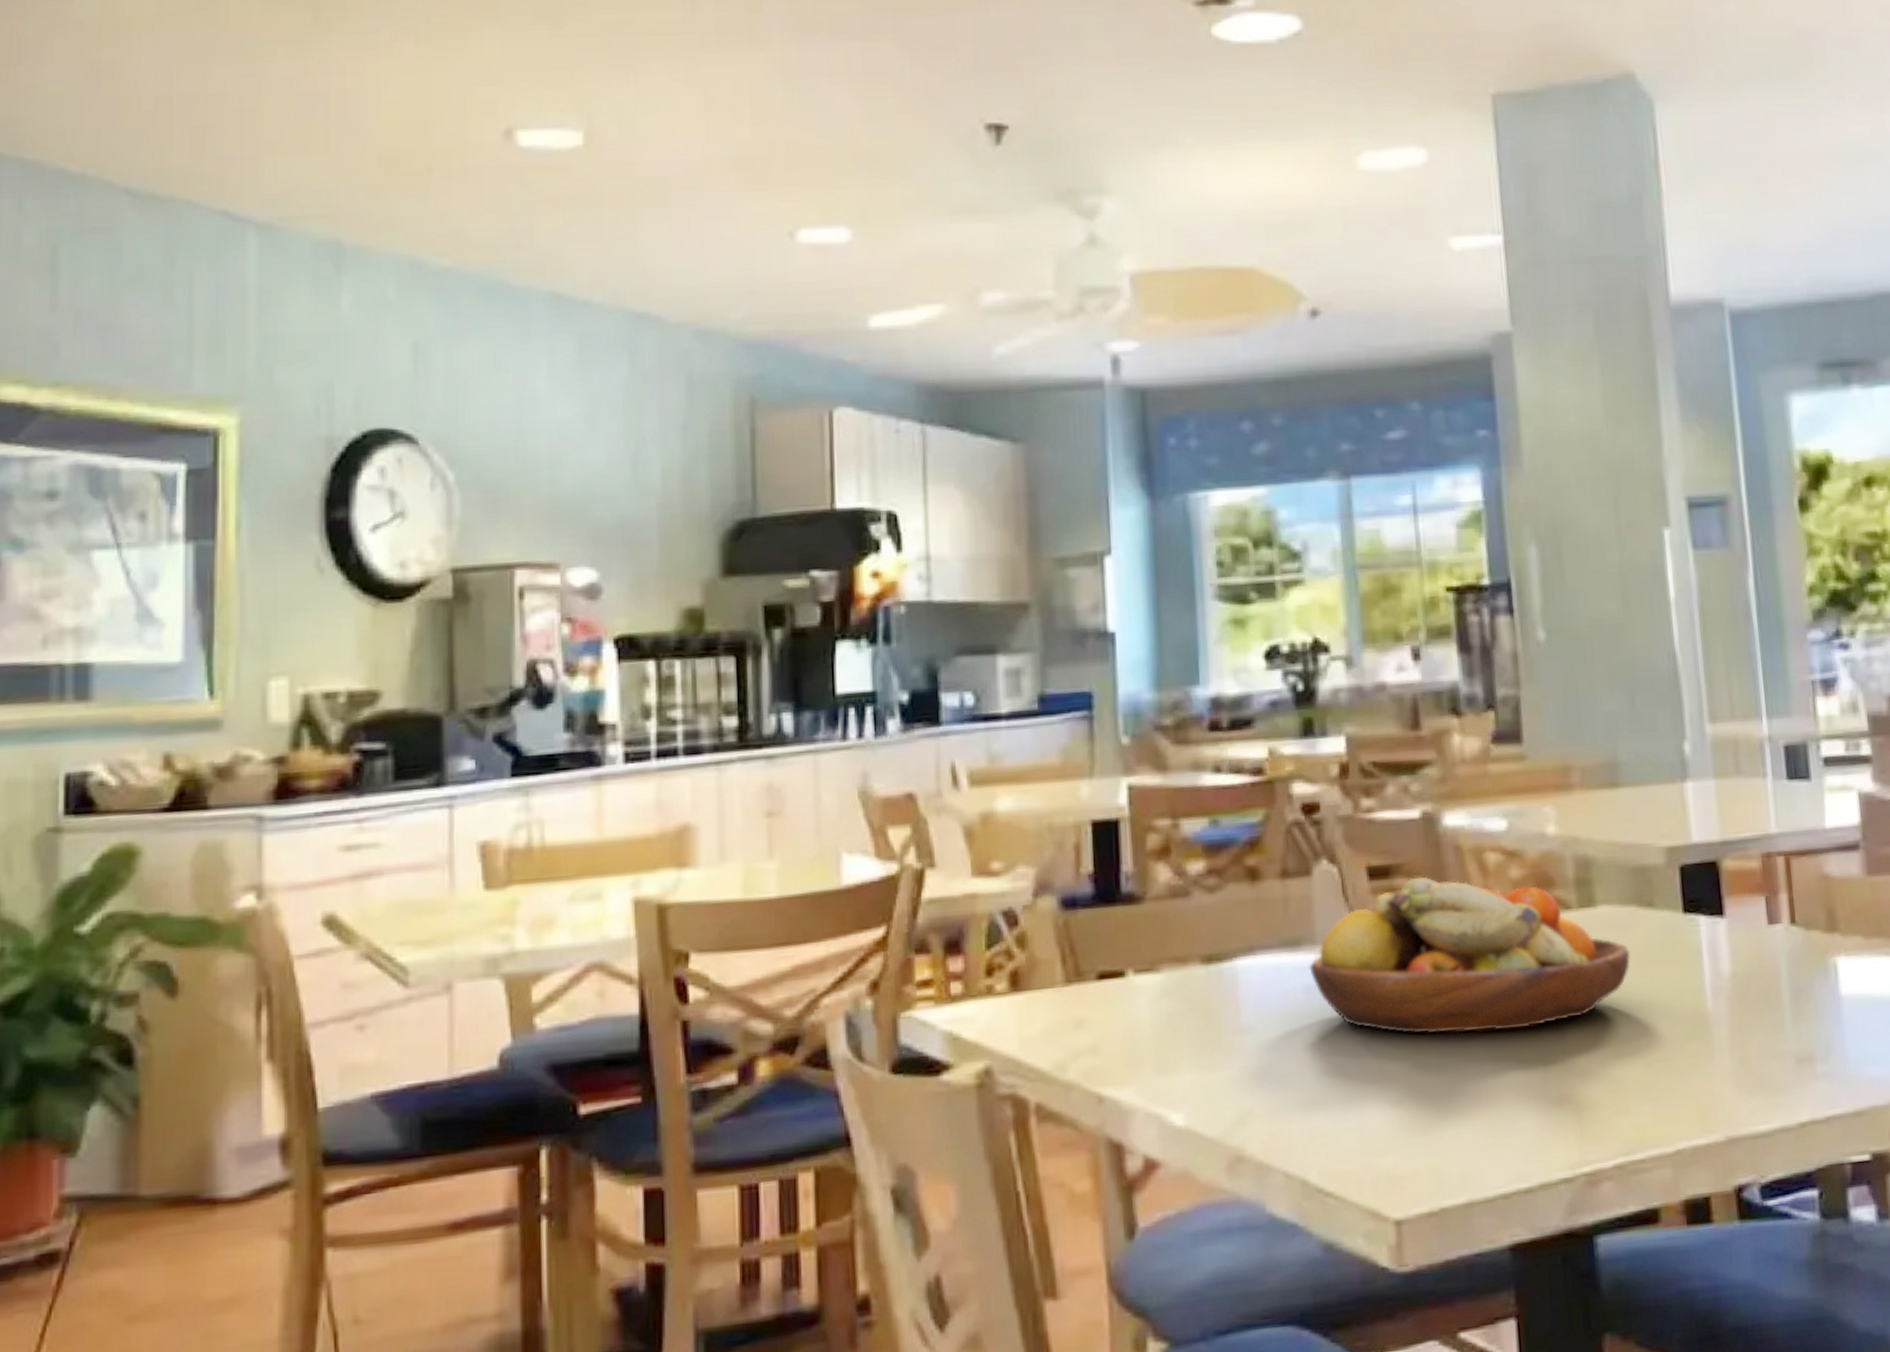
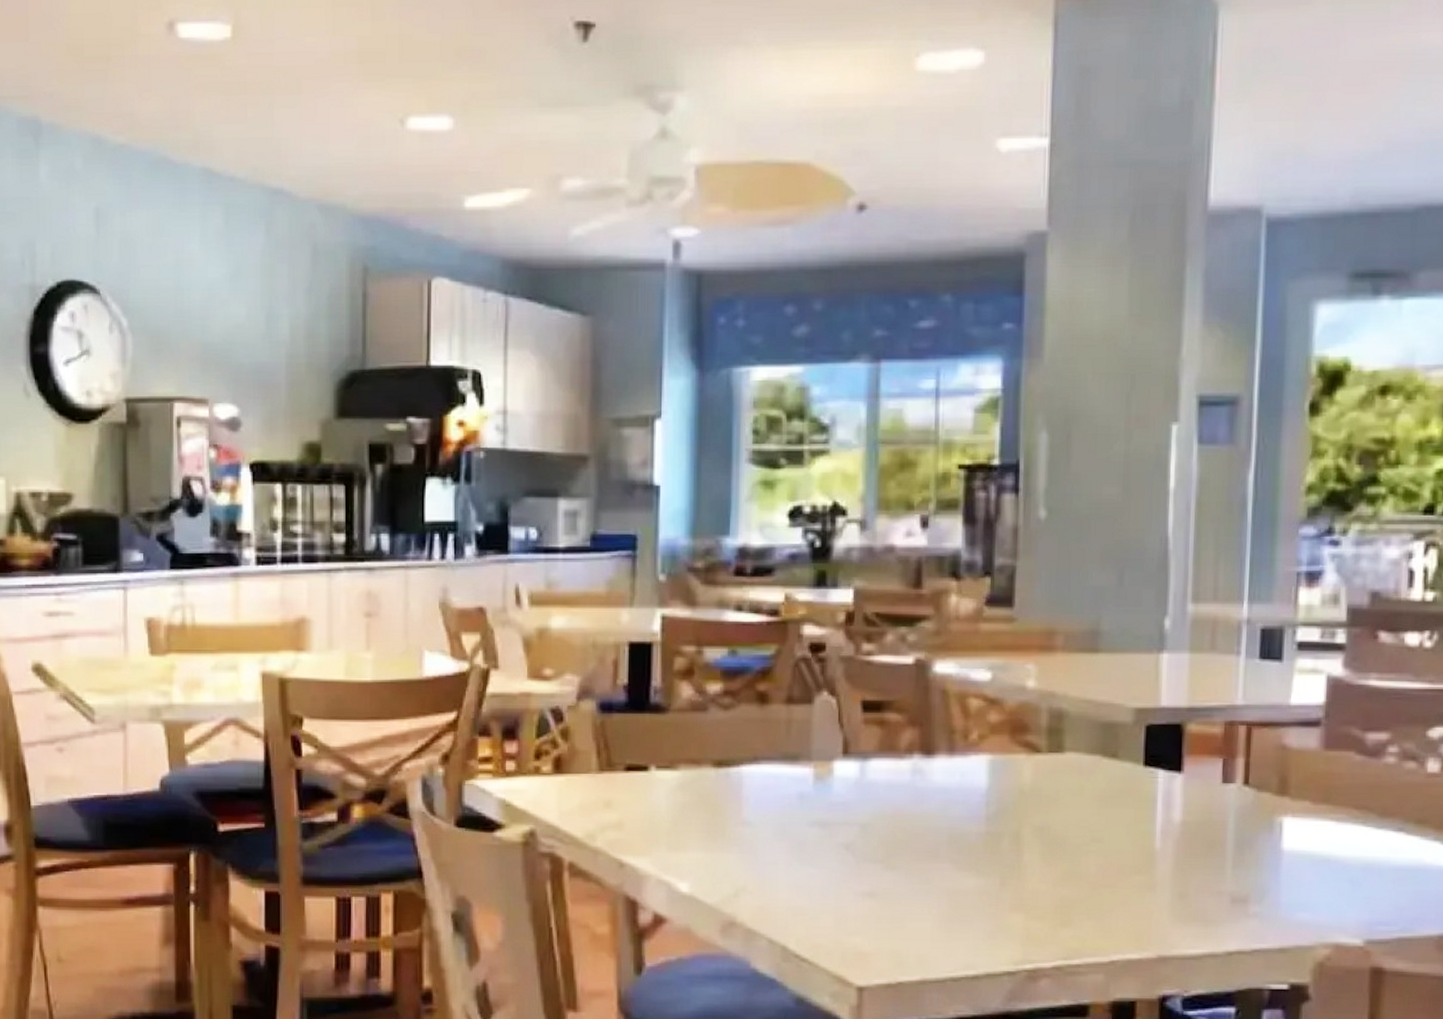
fruit bowl: present [1309,876,1631,1035] -> none [804,713,1091,847]

